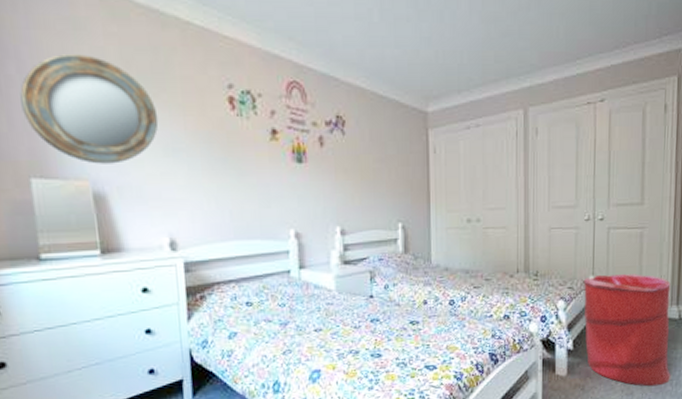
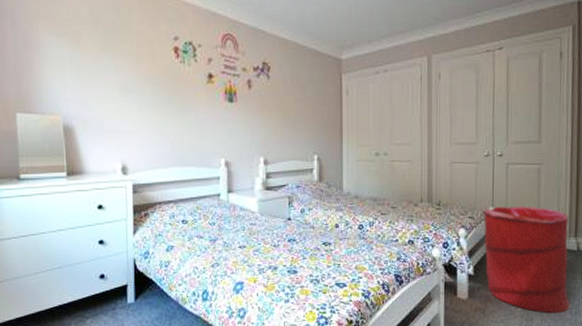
home mirror: present [20,54,159,164] -> none [12,14,118,102]

